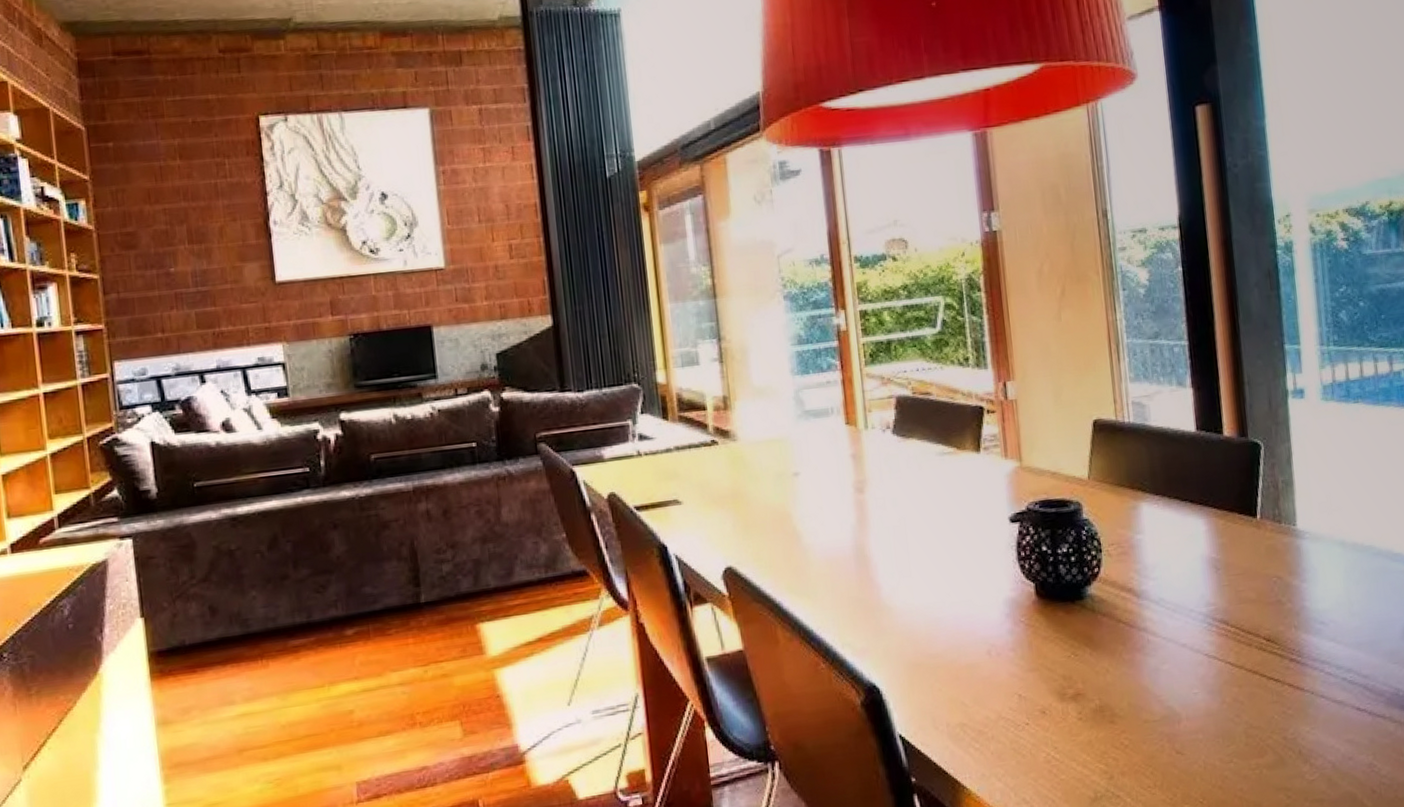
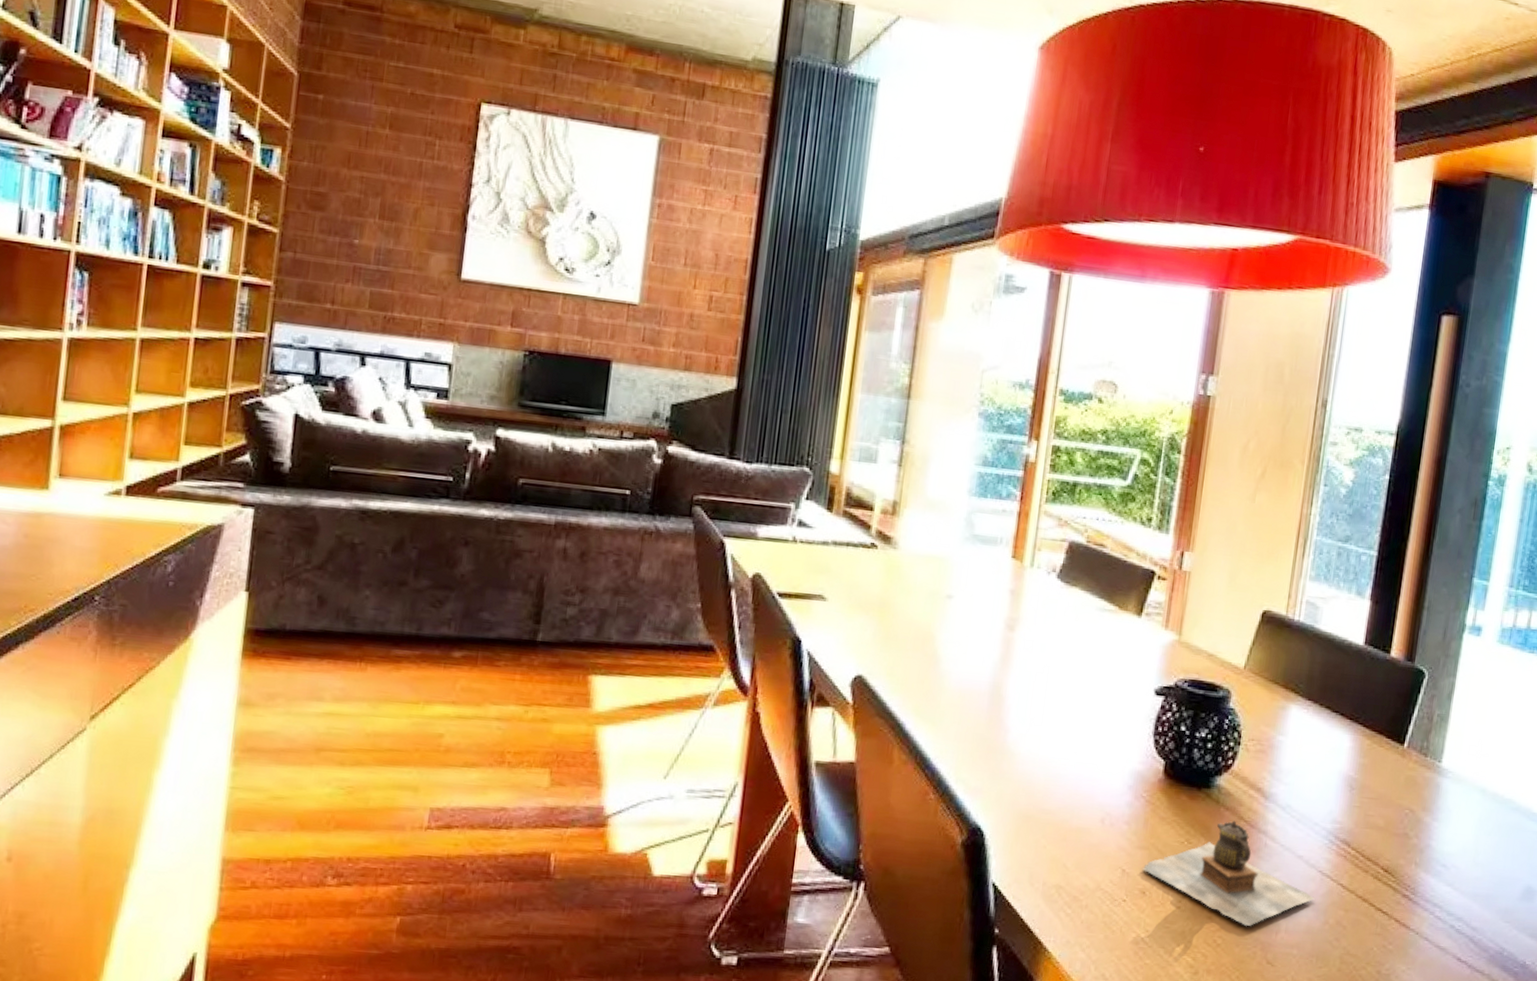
teapot: none [1037,624,1207,722] -> present [1142,820,1315,926]

